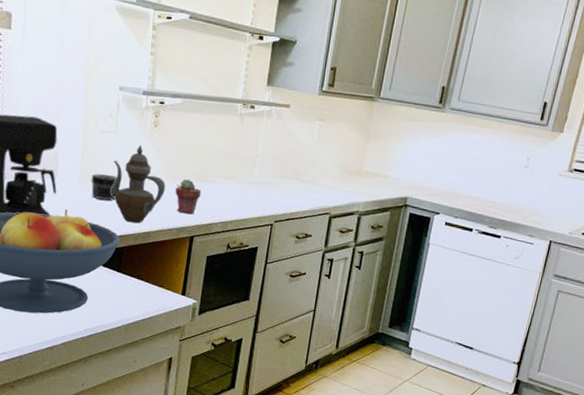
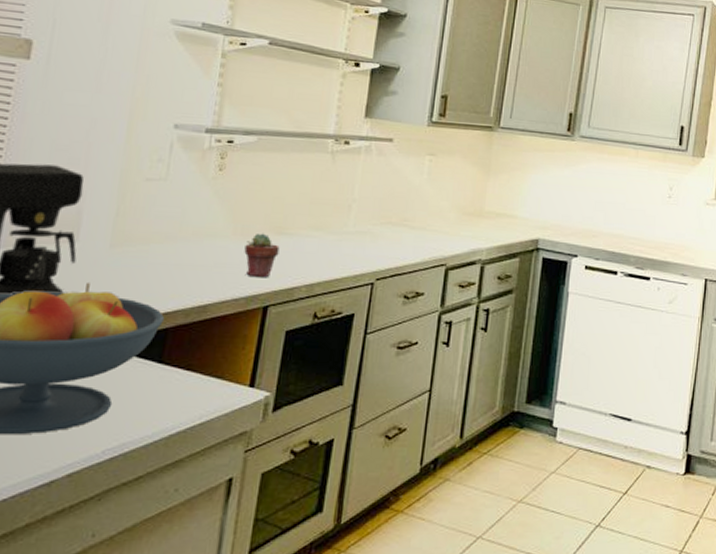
jar: present [91,174,117,201] -> none [127,233,165,267]
teapot: present [110,144,165,224] -> none [154,193,231,295]

